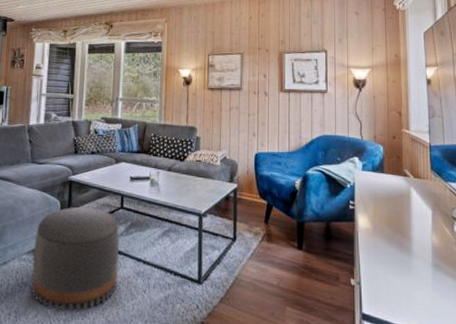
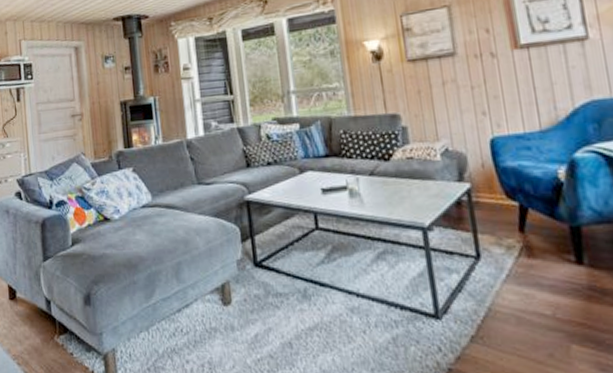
pouf: present [32,206,120,312] -> none [216,231,328,361]

